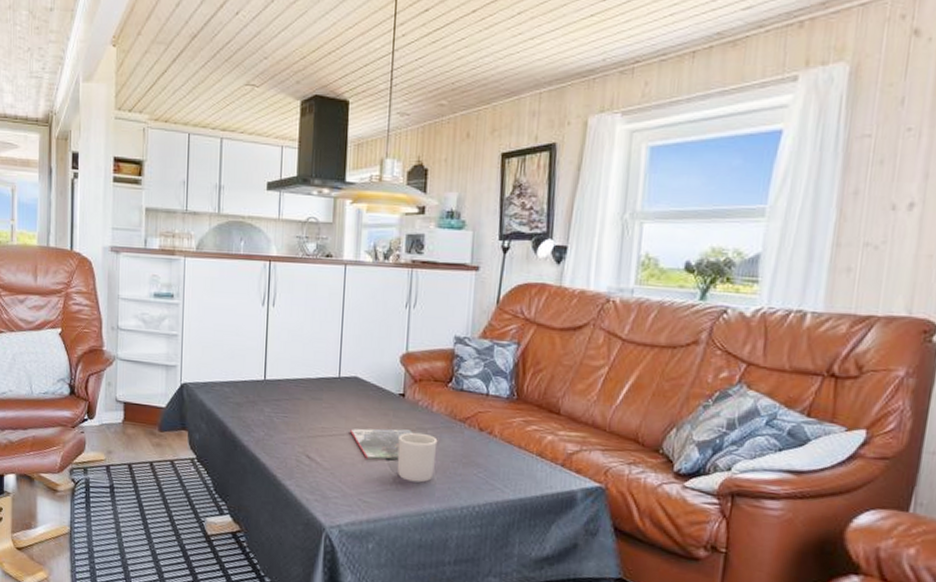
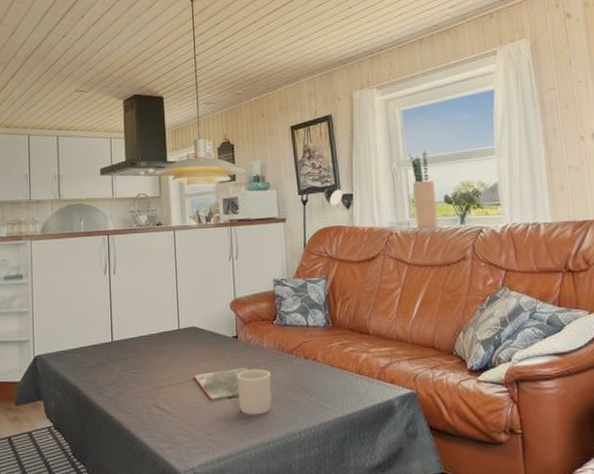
vase: none [642,201,675,301] -> present [409,150,439,229]

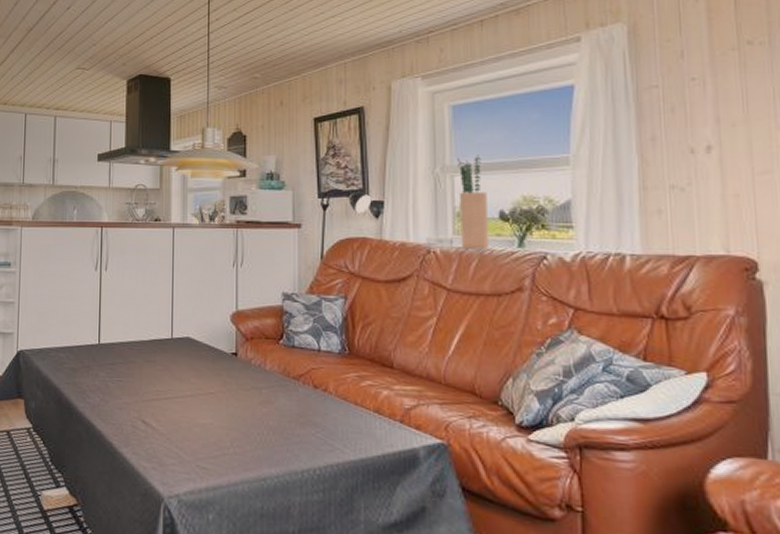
magazine: present [193,368,249,401] -> none [185,389,247,423]
mug: present [237,368,272,415] -> none [233,392,273,446]

